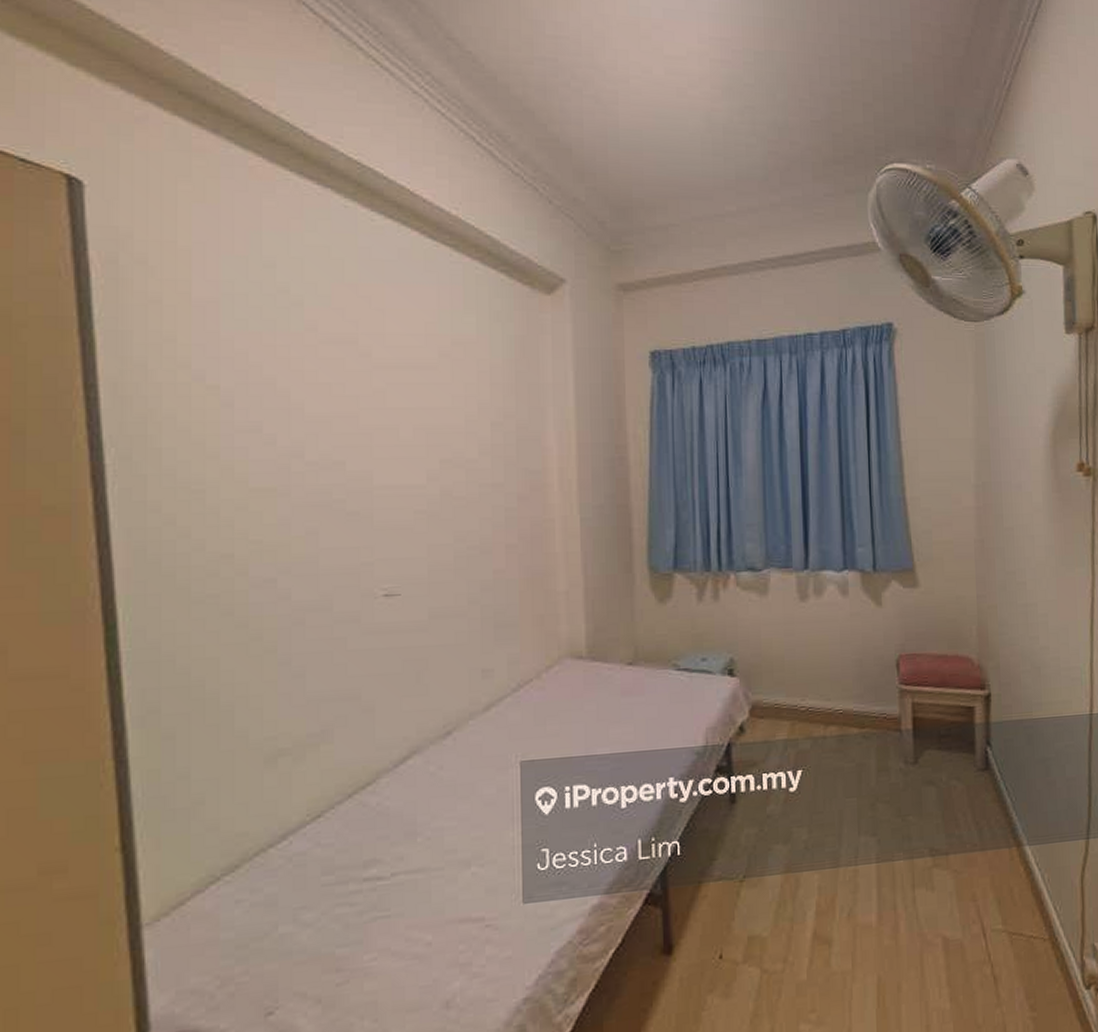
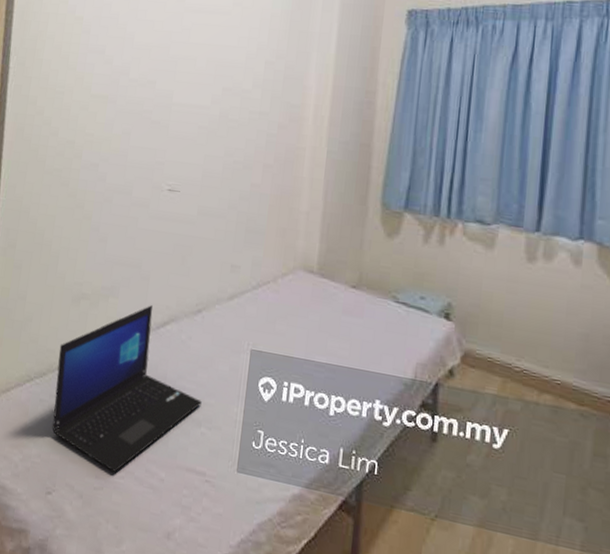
laptop: none [255,740,467,958] -> present [52,304,202,473]

